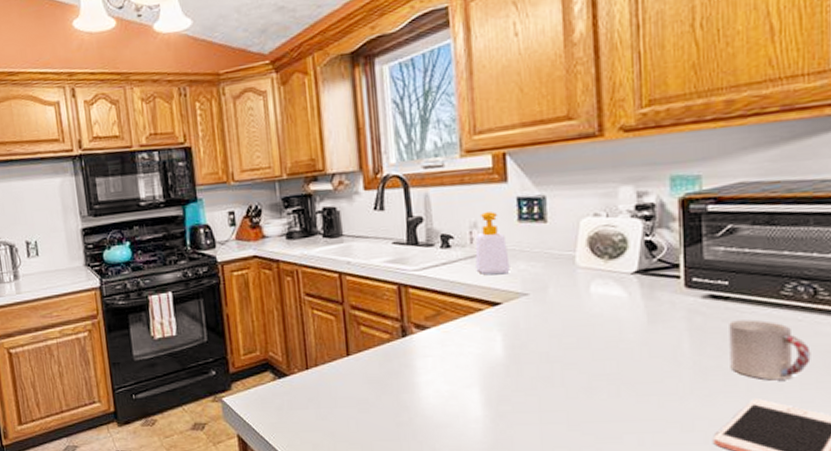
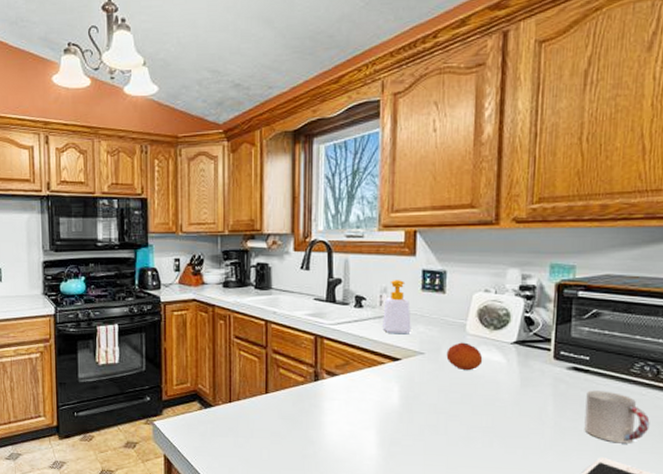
fruit: none [555,277,599,309] -> present [446,342,483,370]

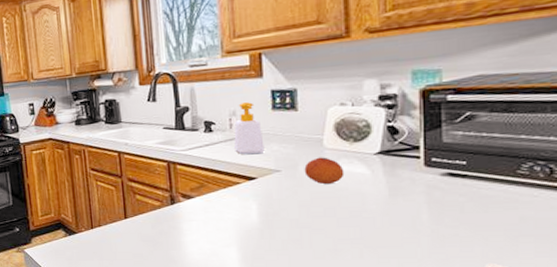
cup: present [584,390,650,444] -> none [466,195,546,248]

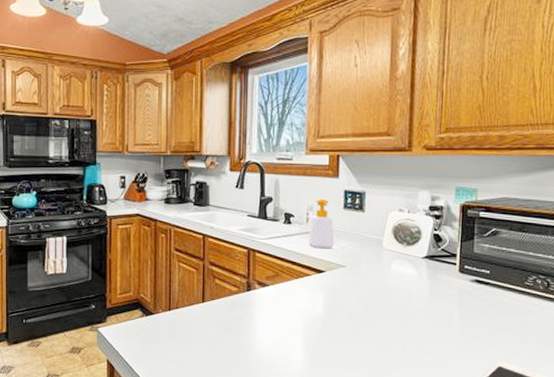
fruit: present [304,157,345,184] -> none [365,256,397,282]

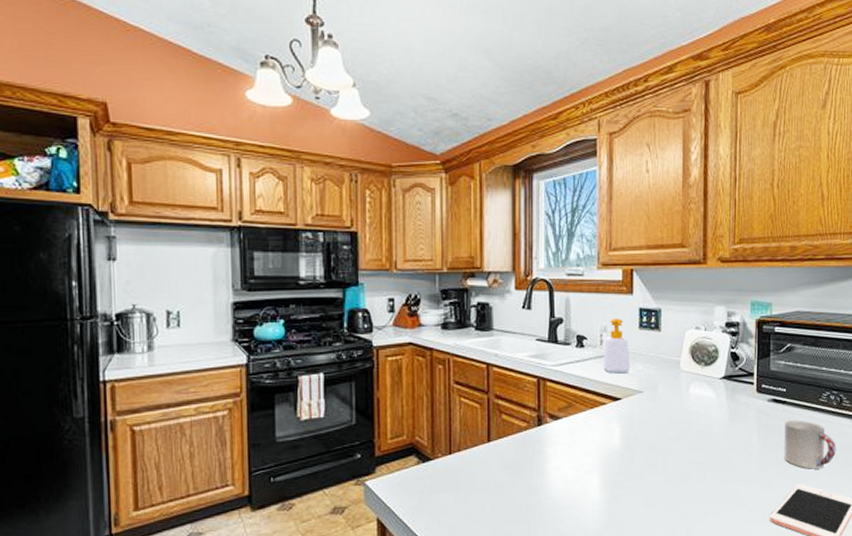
cup: none [485,301,542,349] -> present [784,420,836,469]

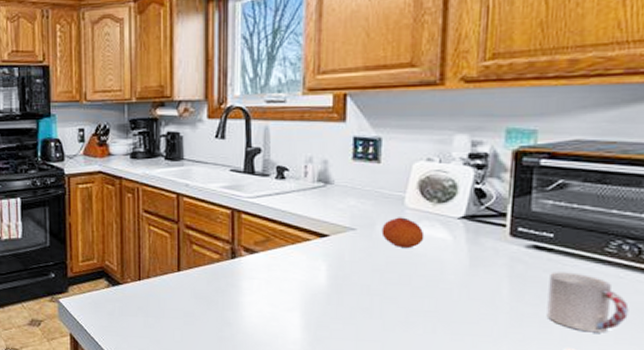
soap bottle: present [603,319,630,374] -> none [308,149,341,209]
fruit: none [663,379,696,406] -> present [381,217,425,248]

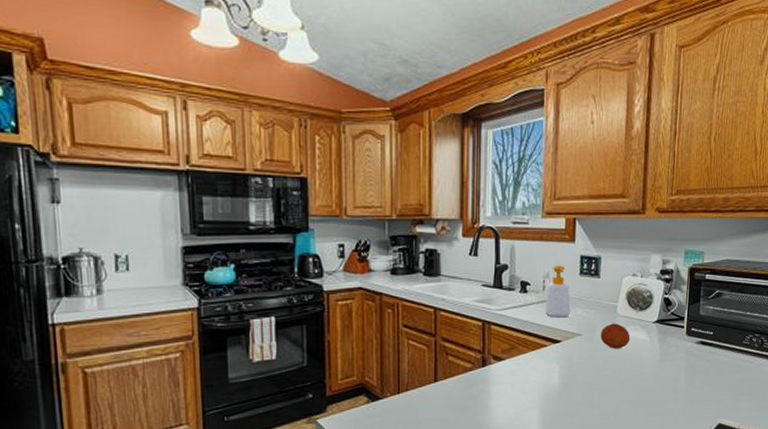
soap bottle: none [308,149,341,209] -> present [545,266,571,318]
cup: present [546,272,629,333] -> none [708,361,756,405]

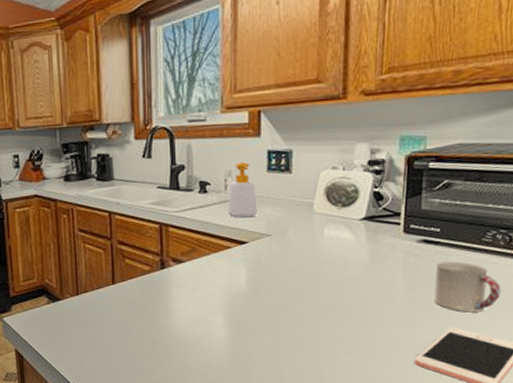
fruit: present [600,323,631,348] -> none [294,221,331,249]
cup: none [708,361,756,405] -> present [434,261,501,313]

